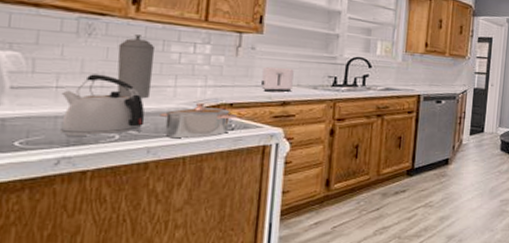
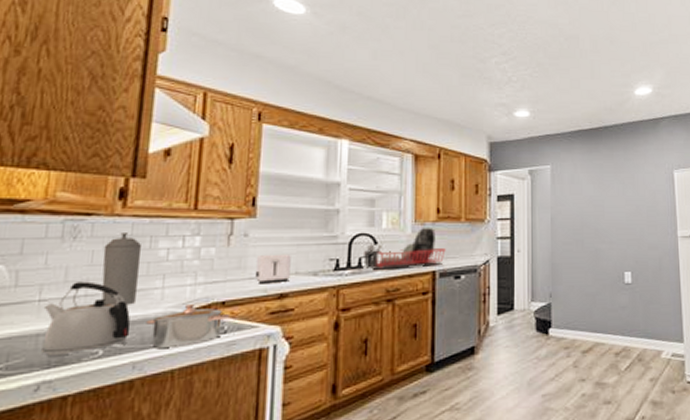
dish rack: none [358,58,431,91] -> present [364,228,446,270]

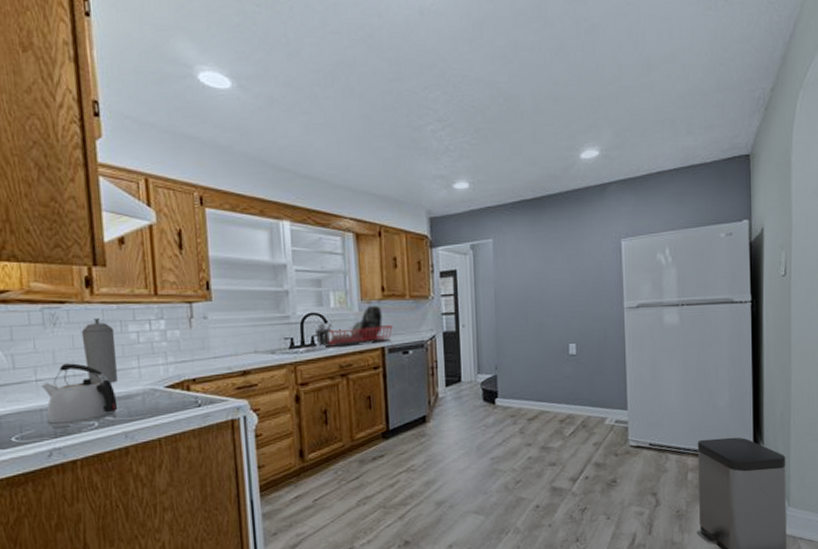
cooking pot: present [146,304,229,349] -> none [130,382,201,421]
toaster: present [254,253,291,284] -> none [218,334,250,363]

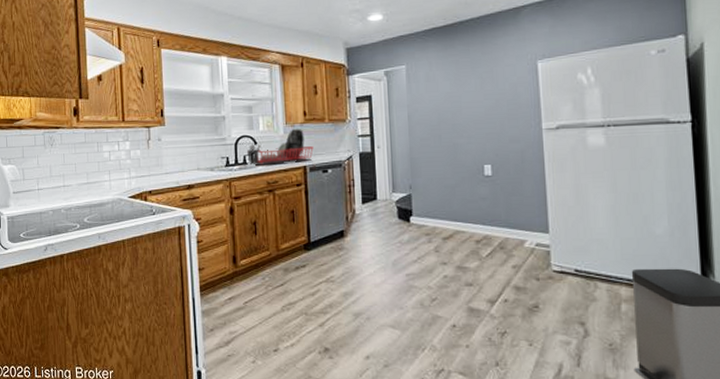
kettle: present [41,363,118,428] -> none [41,176,94,228]
canister: present [81,318,118,384] -> none [70,140,95,193]

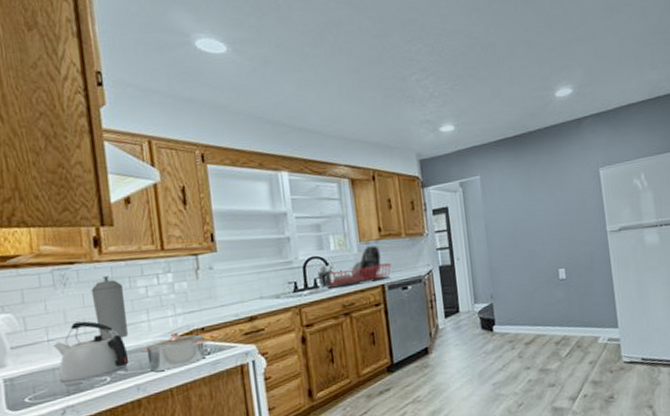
kettle: none [41,176,94,228] -> present [52,321,129,386]
canister: none [70,140,95,193] -> present [91,276,128,340]
cooking pot: none [103,193,155,225] -> present [140,332,210,373]

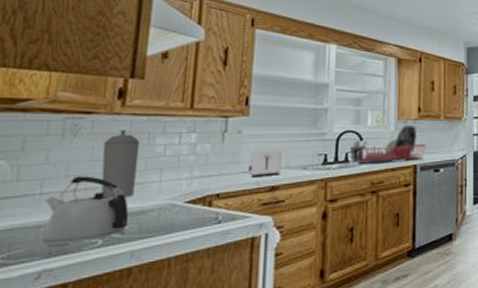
cooking pot: present [140,332,210,373] -> none [144,197,223,239]
toaster: none [224,281,256,310] -> present [247,149,282,178]

